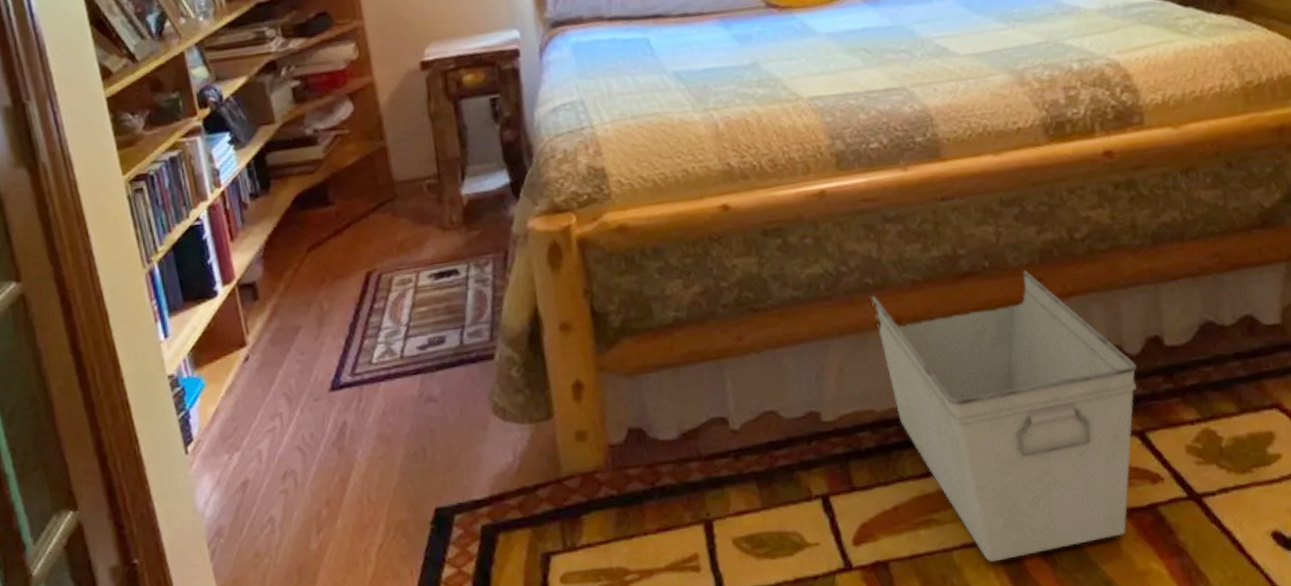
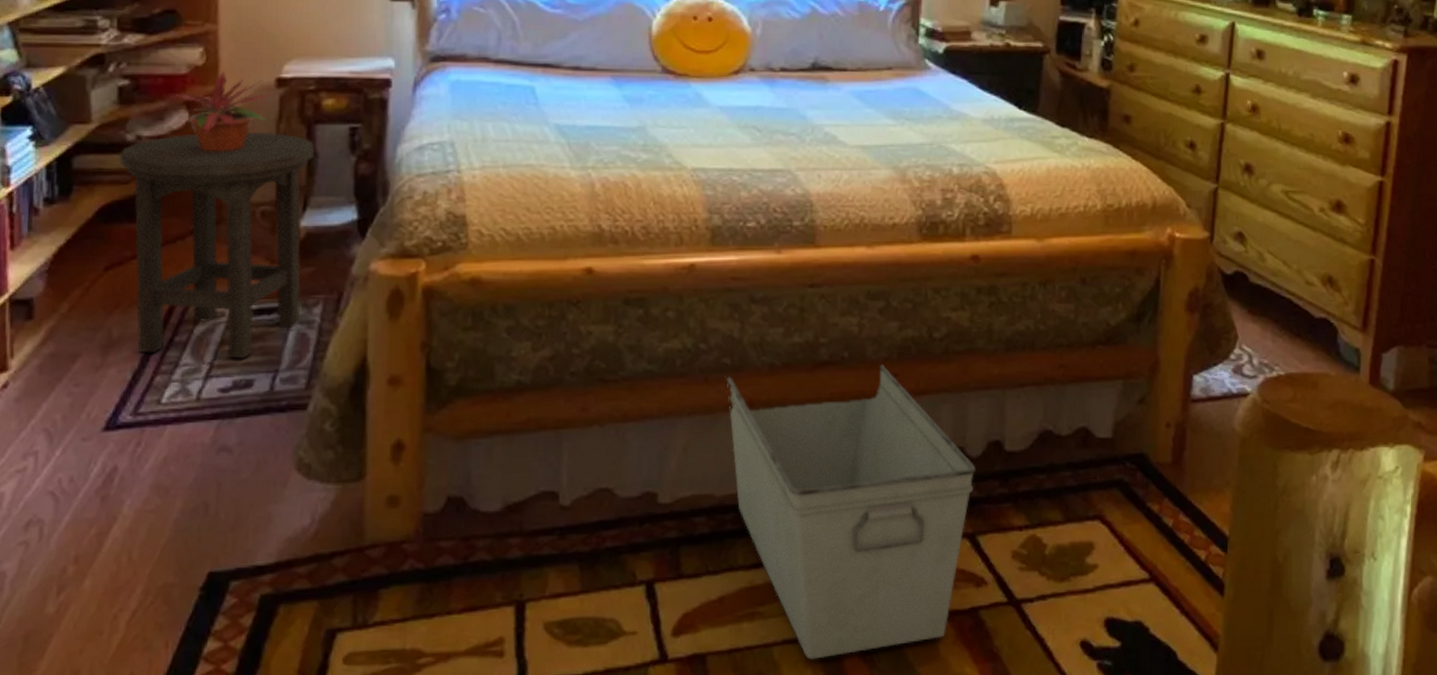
stool: none [302,112,475,321] -> present [118,131,315,359]
potted plant: none [336,61,421,137] -> present [169,71,274,152]

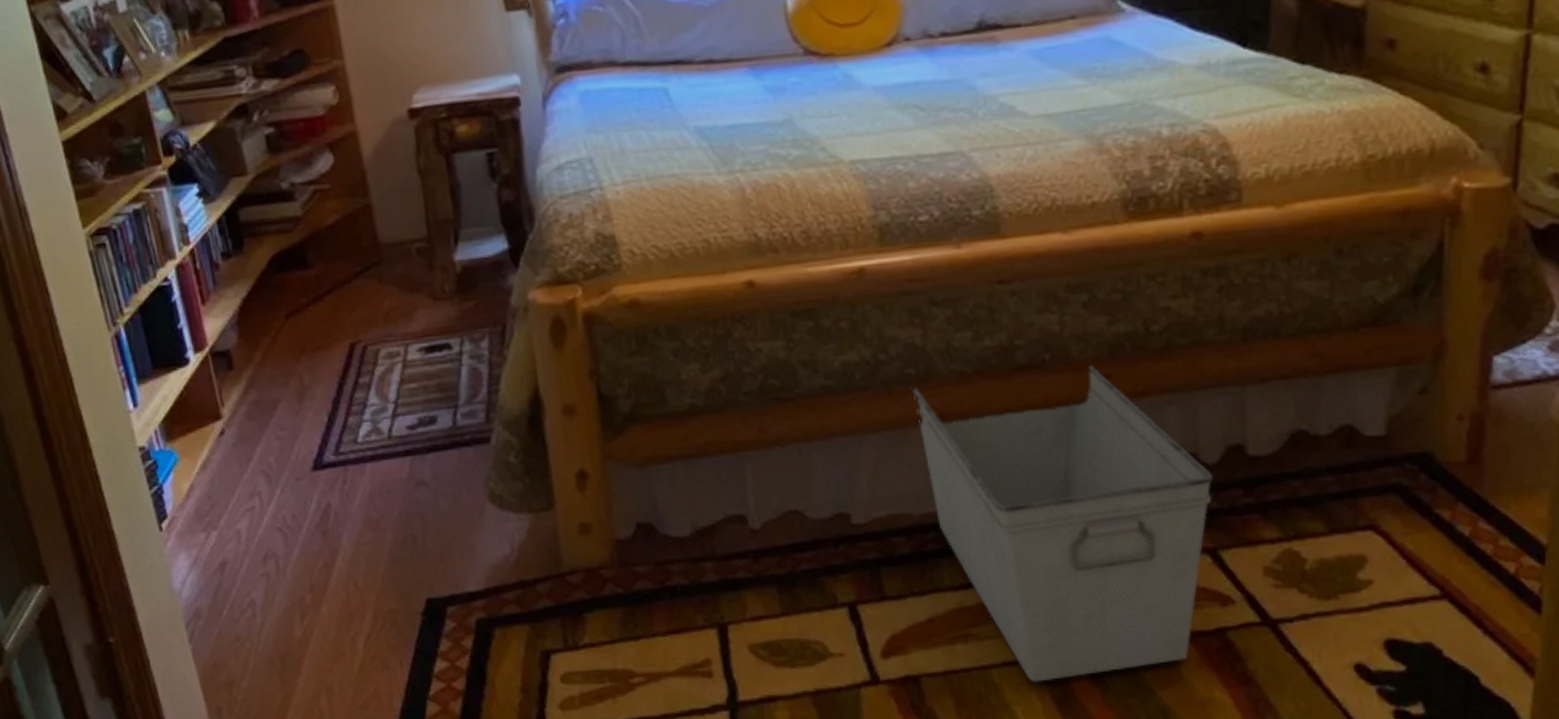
stool: present [118,131,315,359] -> none [277,166,470,397]
potted plant: present [169,71,274,152] -> none [315,107,409,193]

